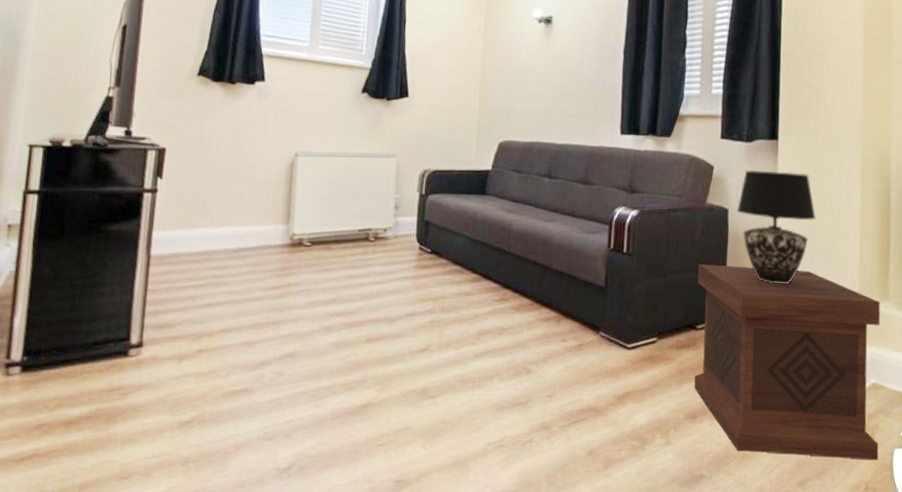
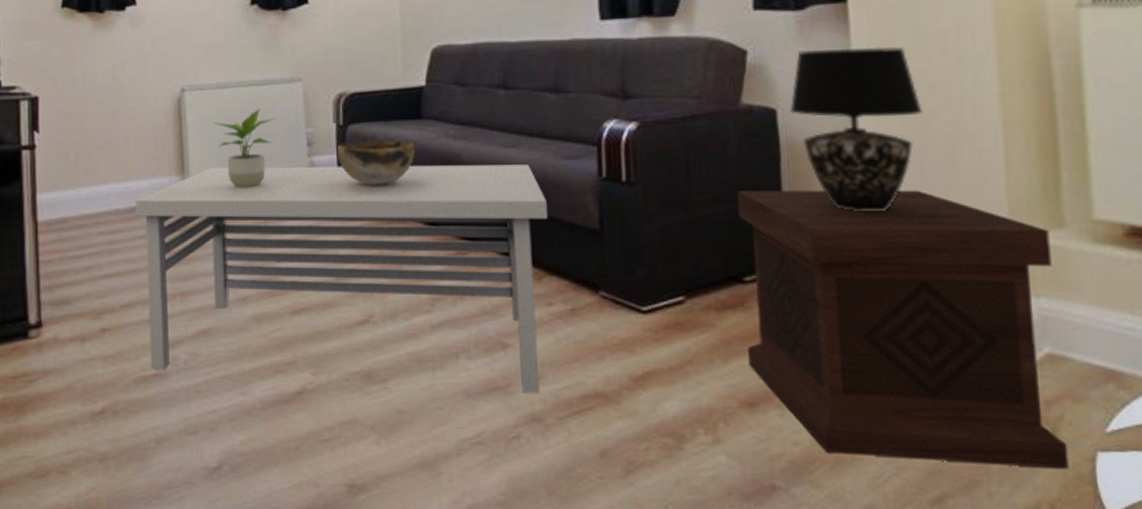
coffee table: none [239,220,570,407] -> present [135,164,549,393]
potted plant: none [319,175,371,239] -> present [213,108,275,188]
decorative bowl: none [417,208,479,244] -> present [336,140,416,186]

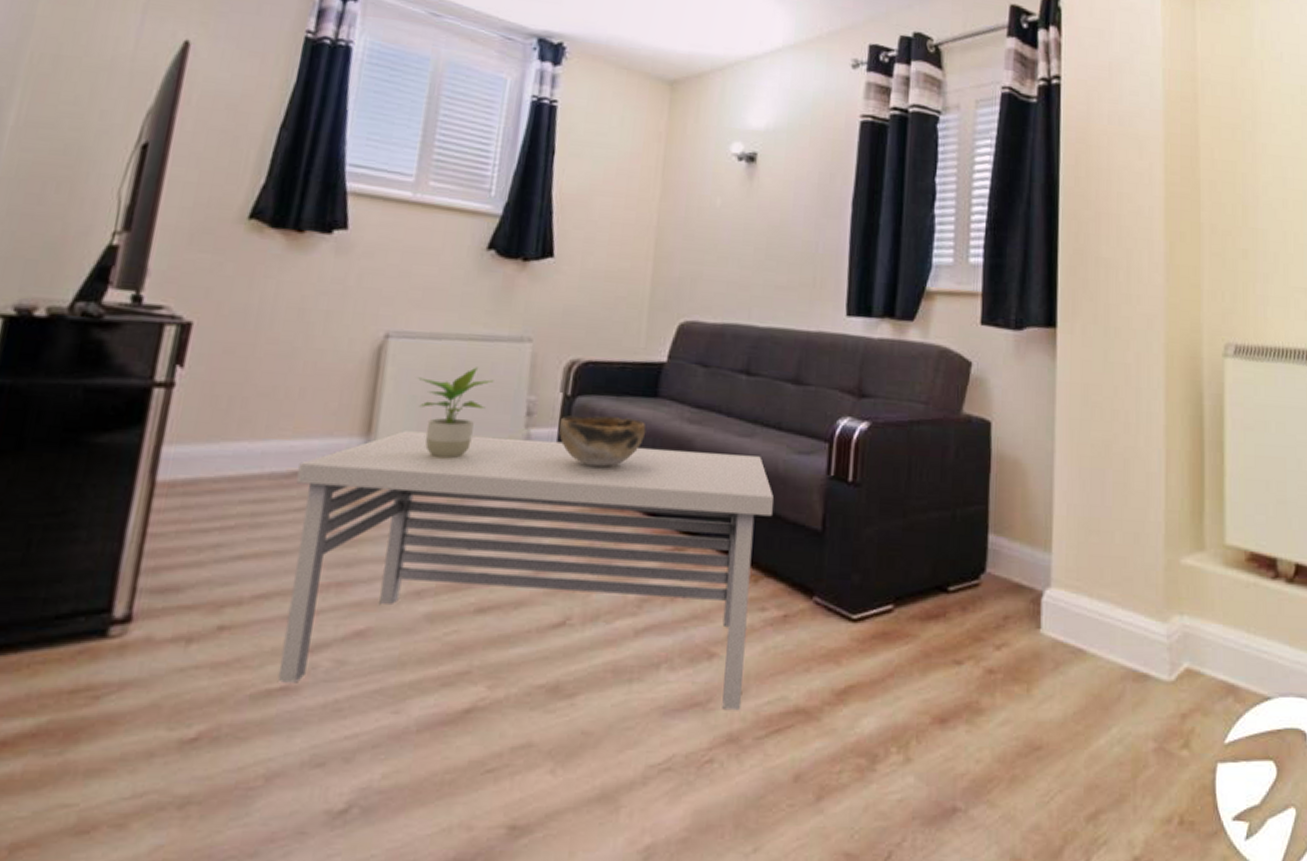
side table: present [738,189,1069,470] -> none [945,499,1196,781]
table lamp: present [789,46,923,212] -> none [1002,367,1107,528]

